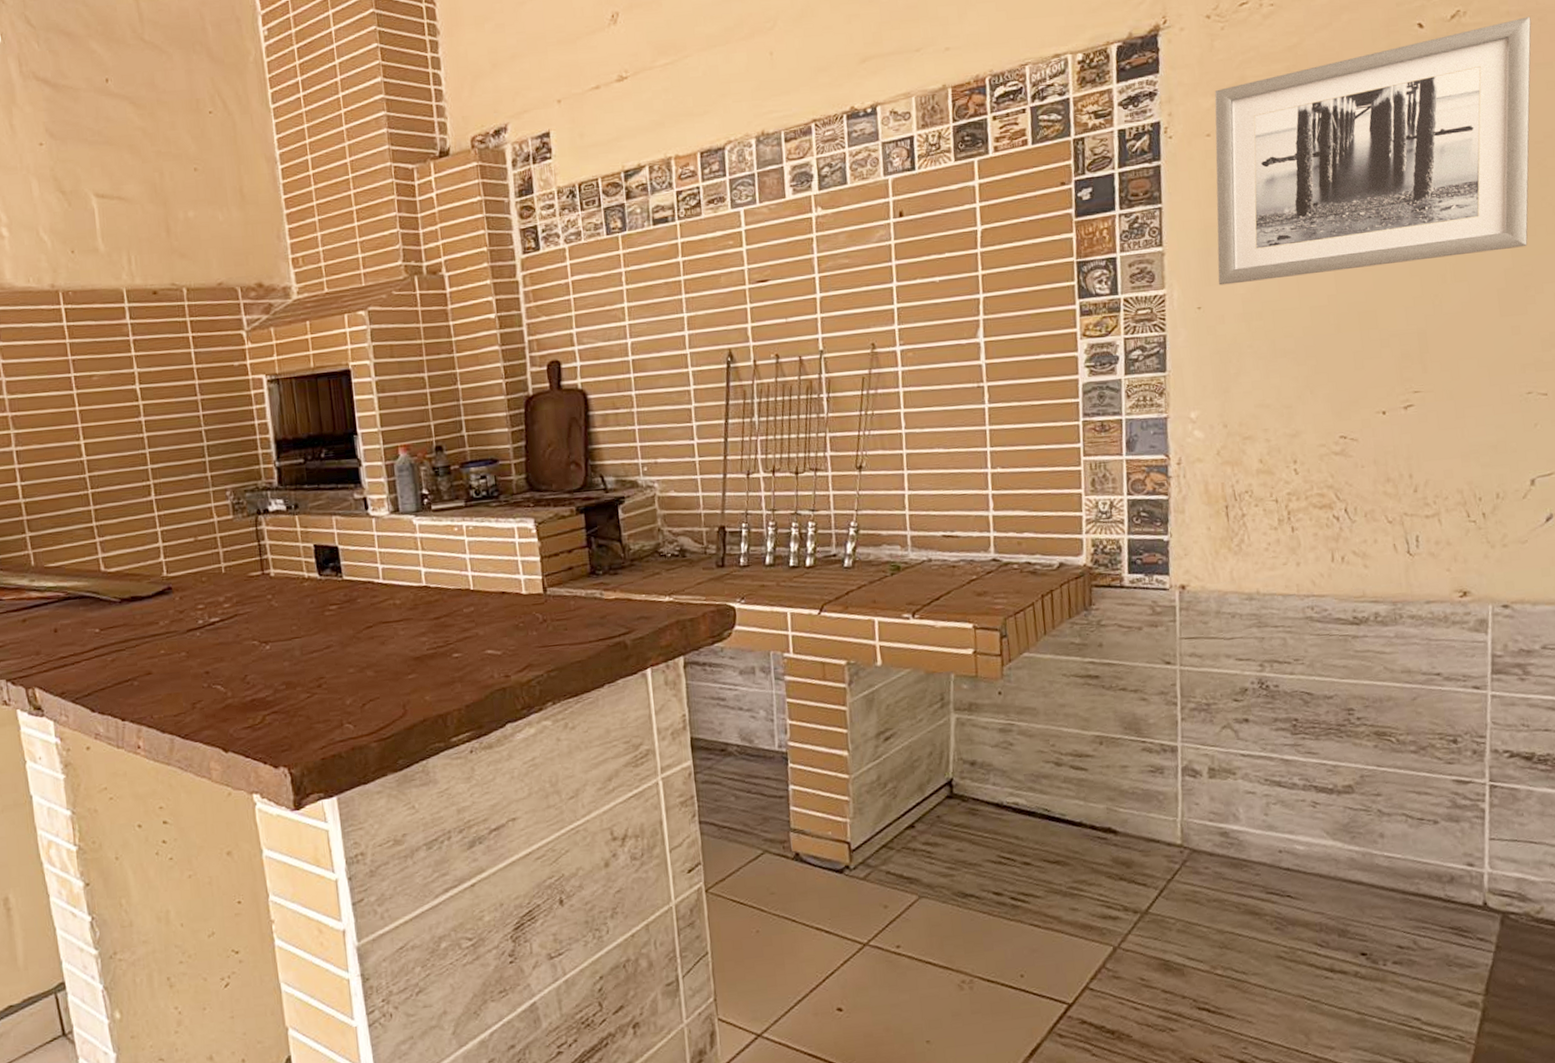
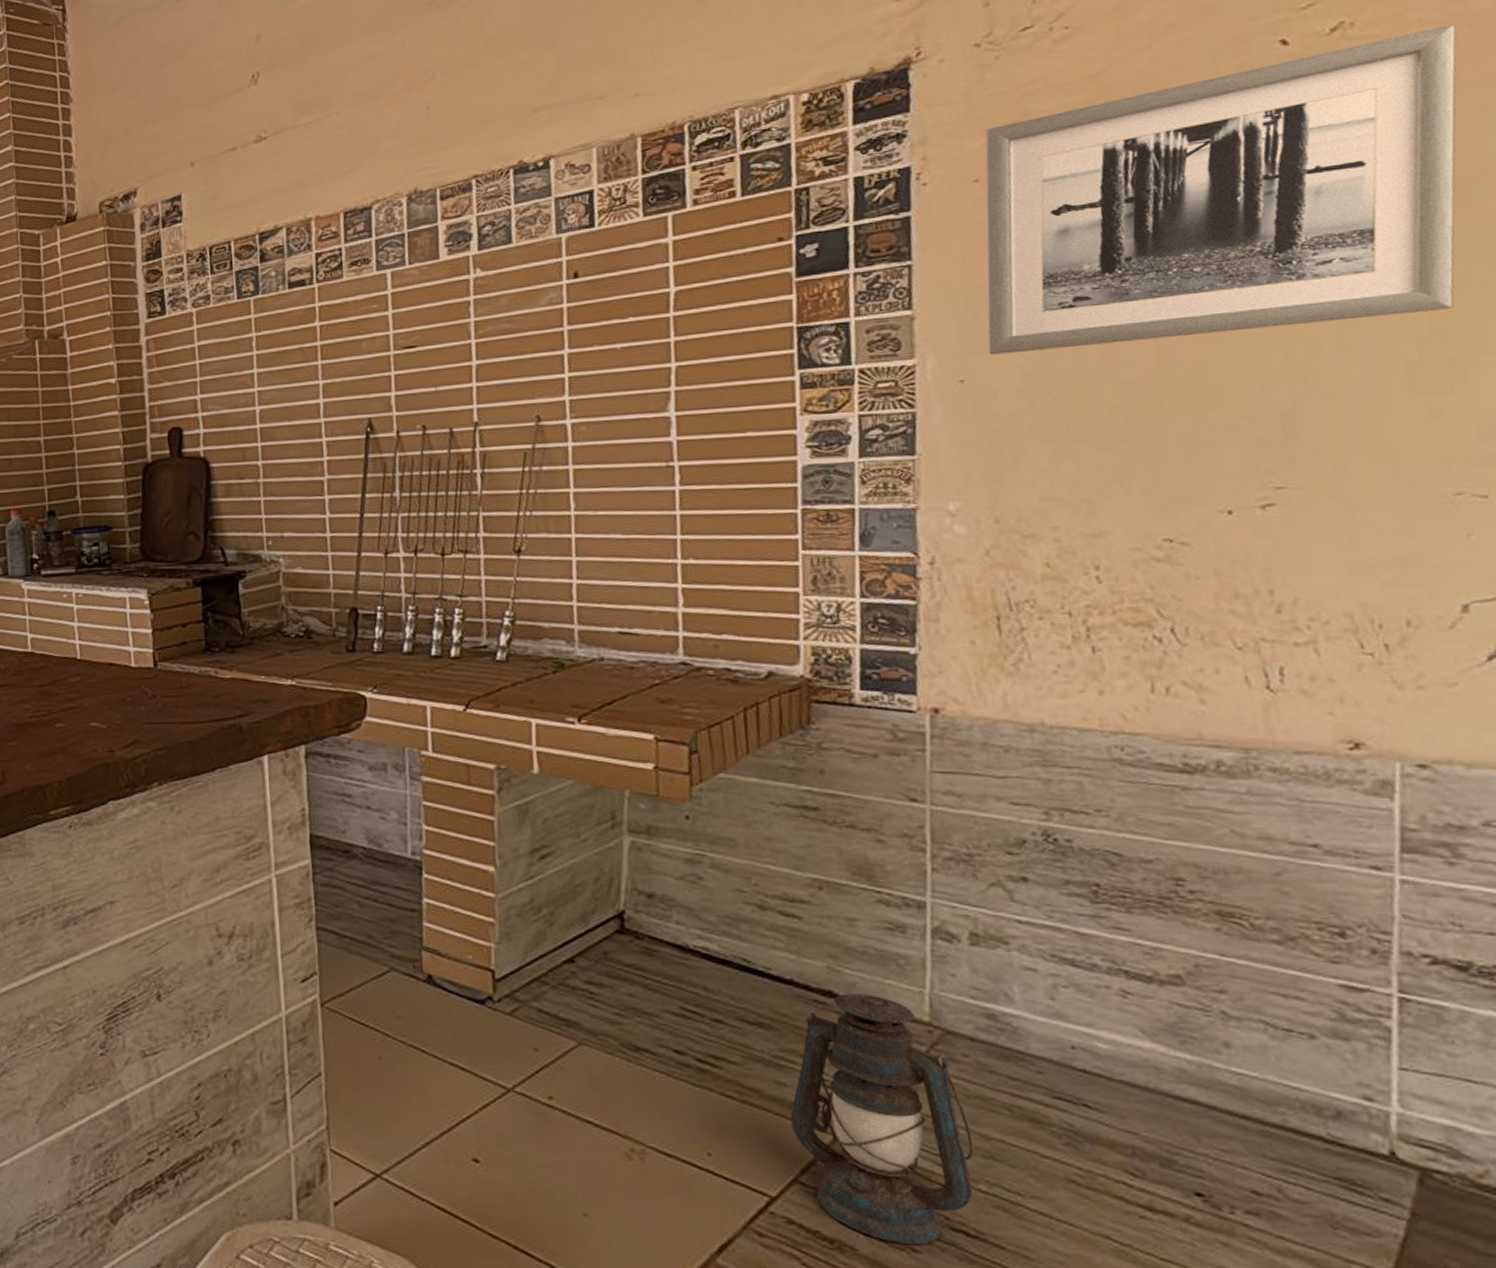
lantern: none [1082,827,1213,1027] -> present [790,994,974,1244]

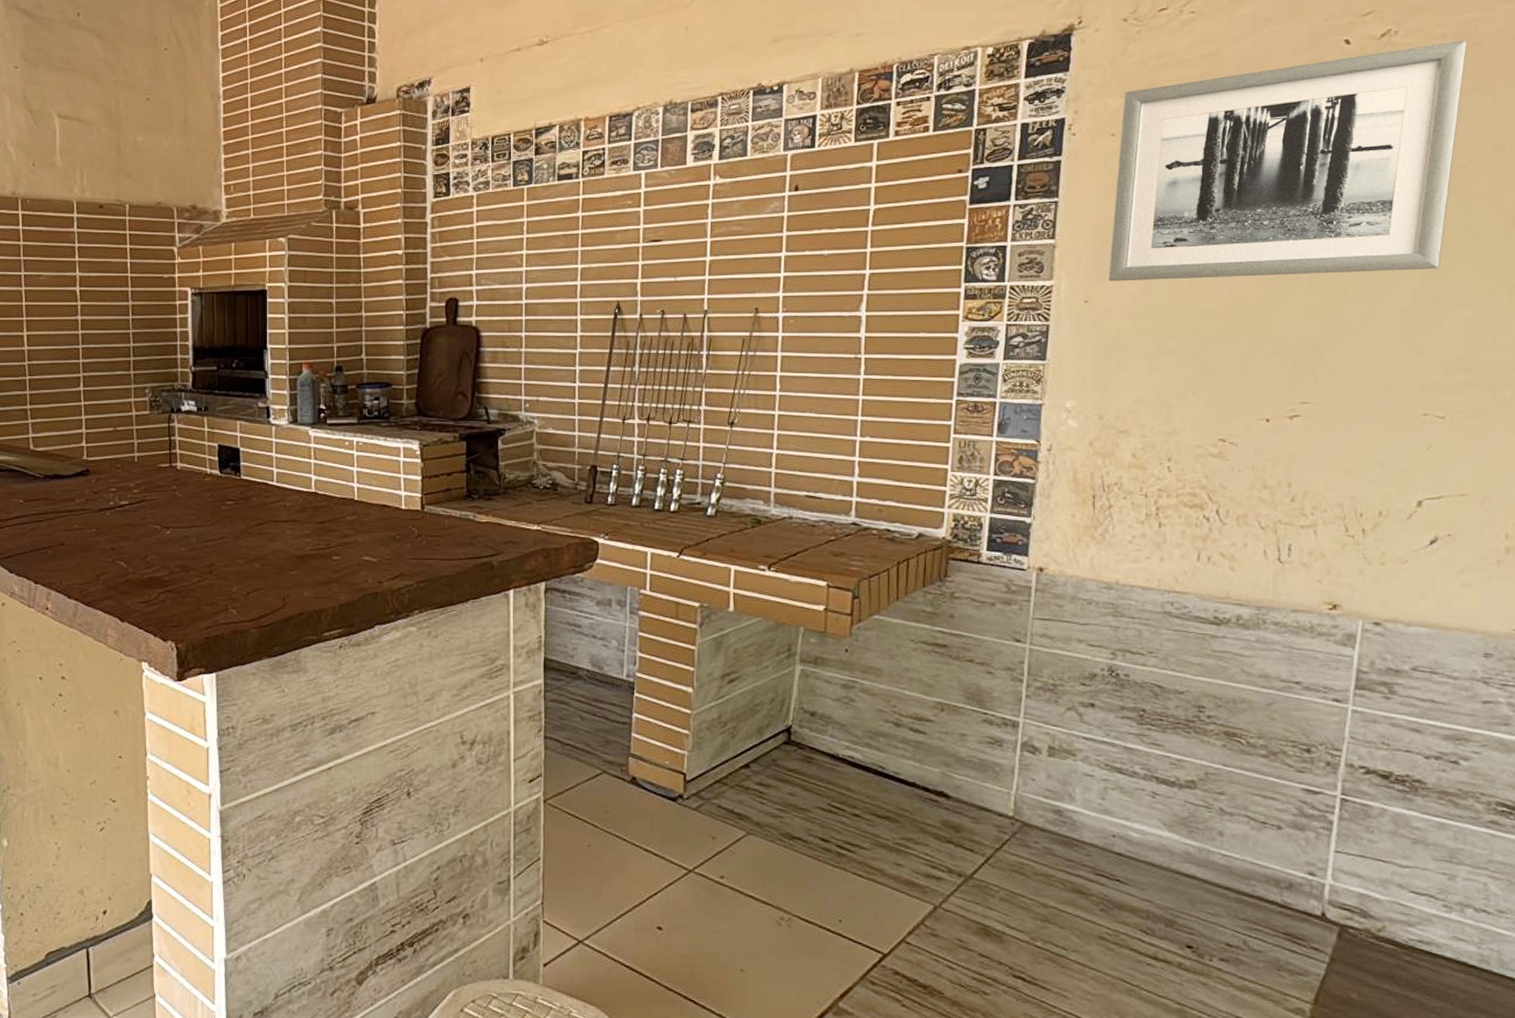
lantern: present [790,994,974,1244] -> none [903,794,1035,988]

